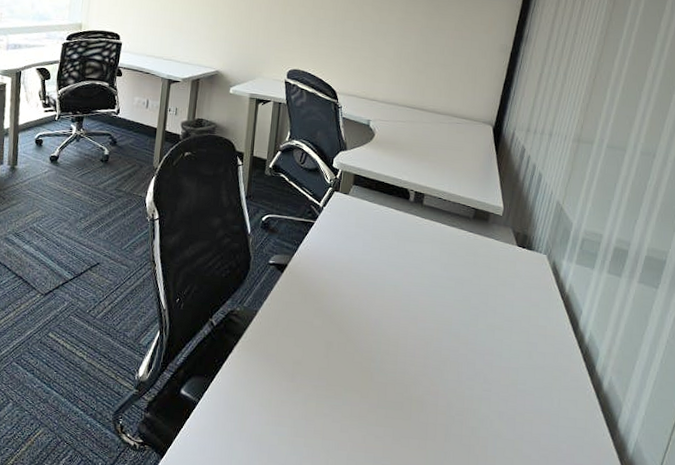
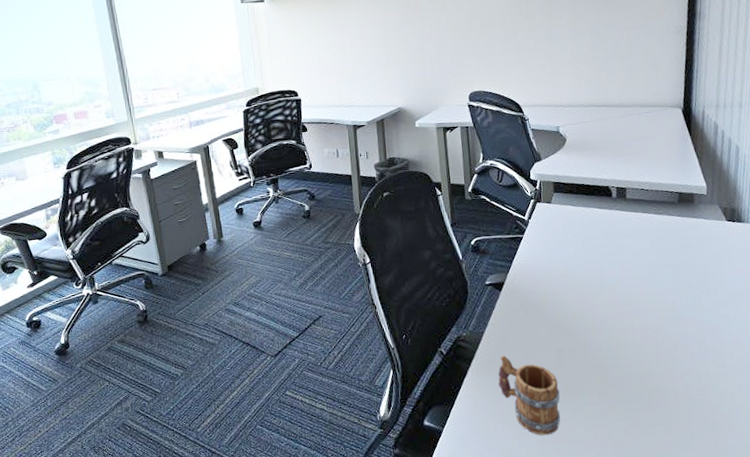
mug: none [263,338,322,428] -> present [498,355,560,436]

